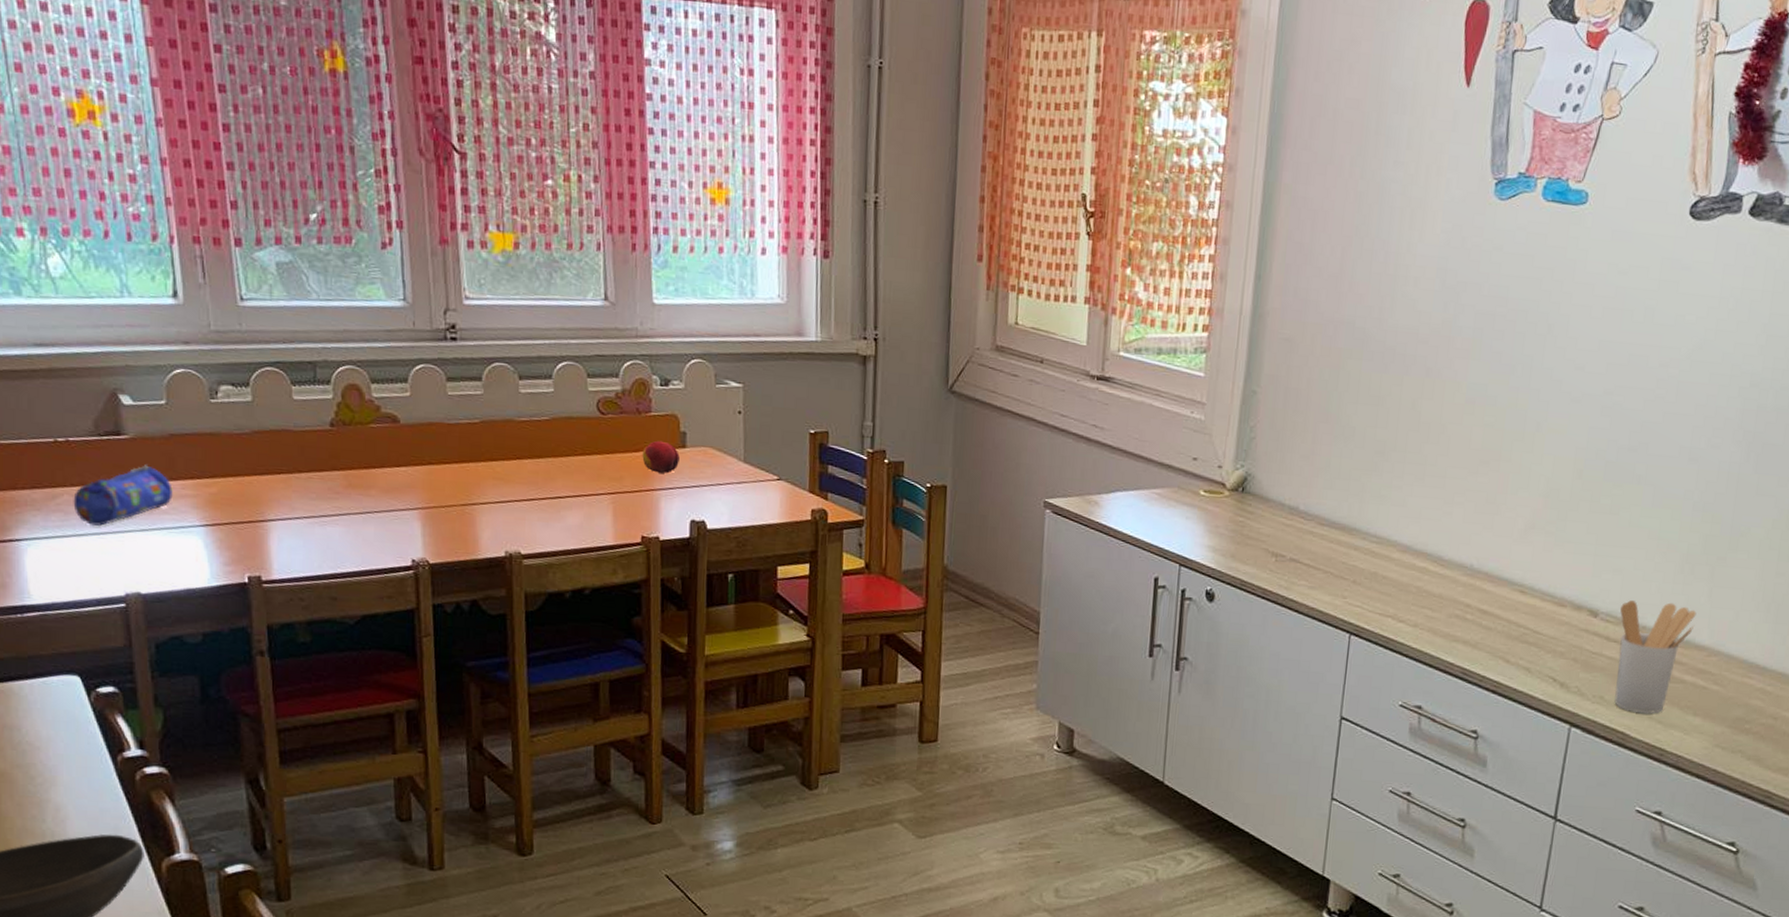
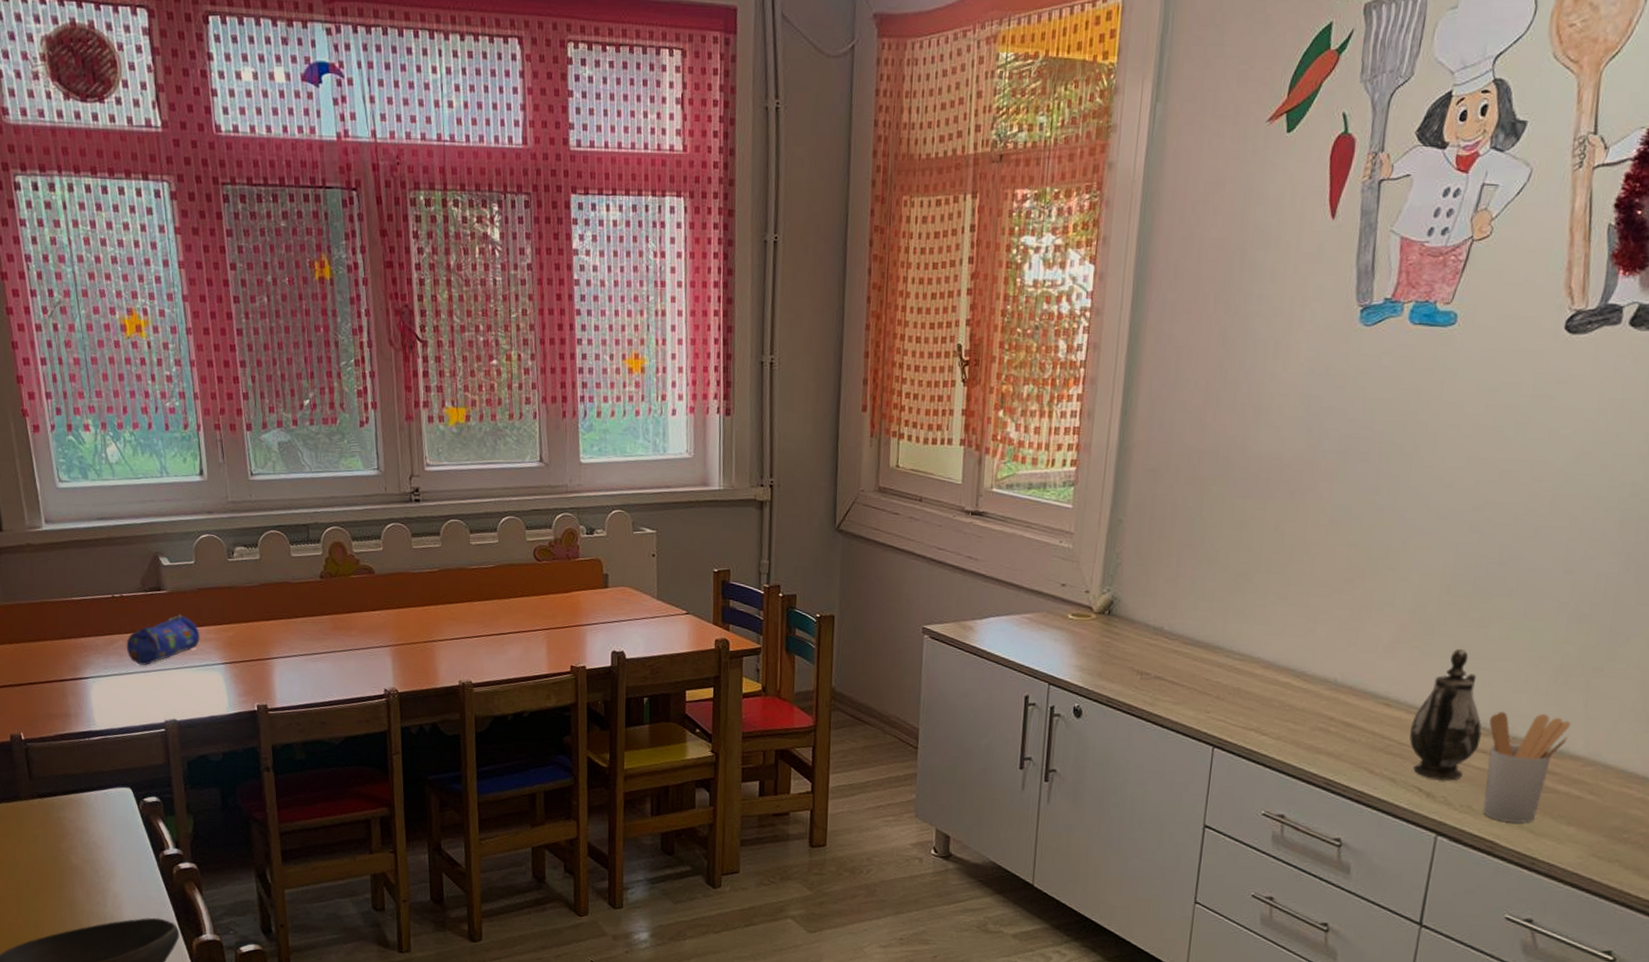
fruit: present [642,440,680,474] -> none [571,582,603,611]
teapot: none [1544,535,1614,670] -> present [1409,648,1482,781]

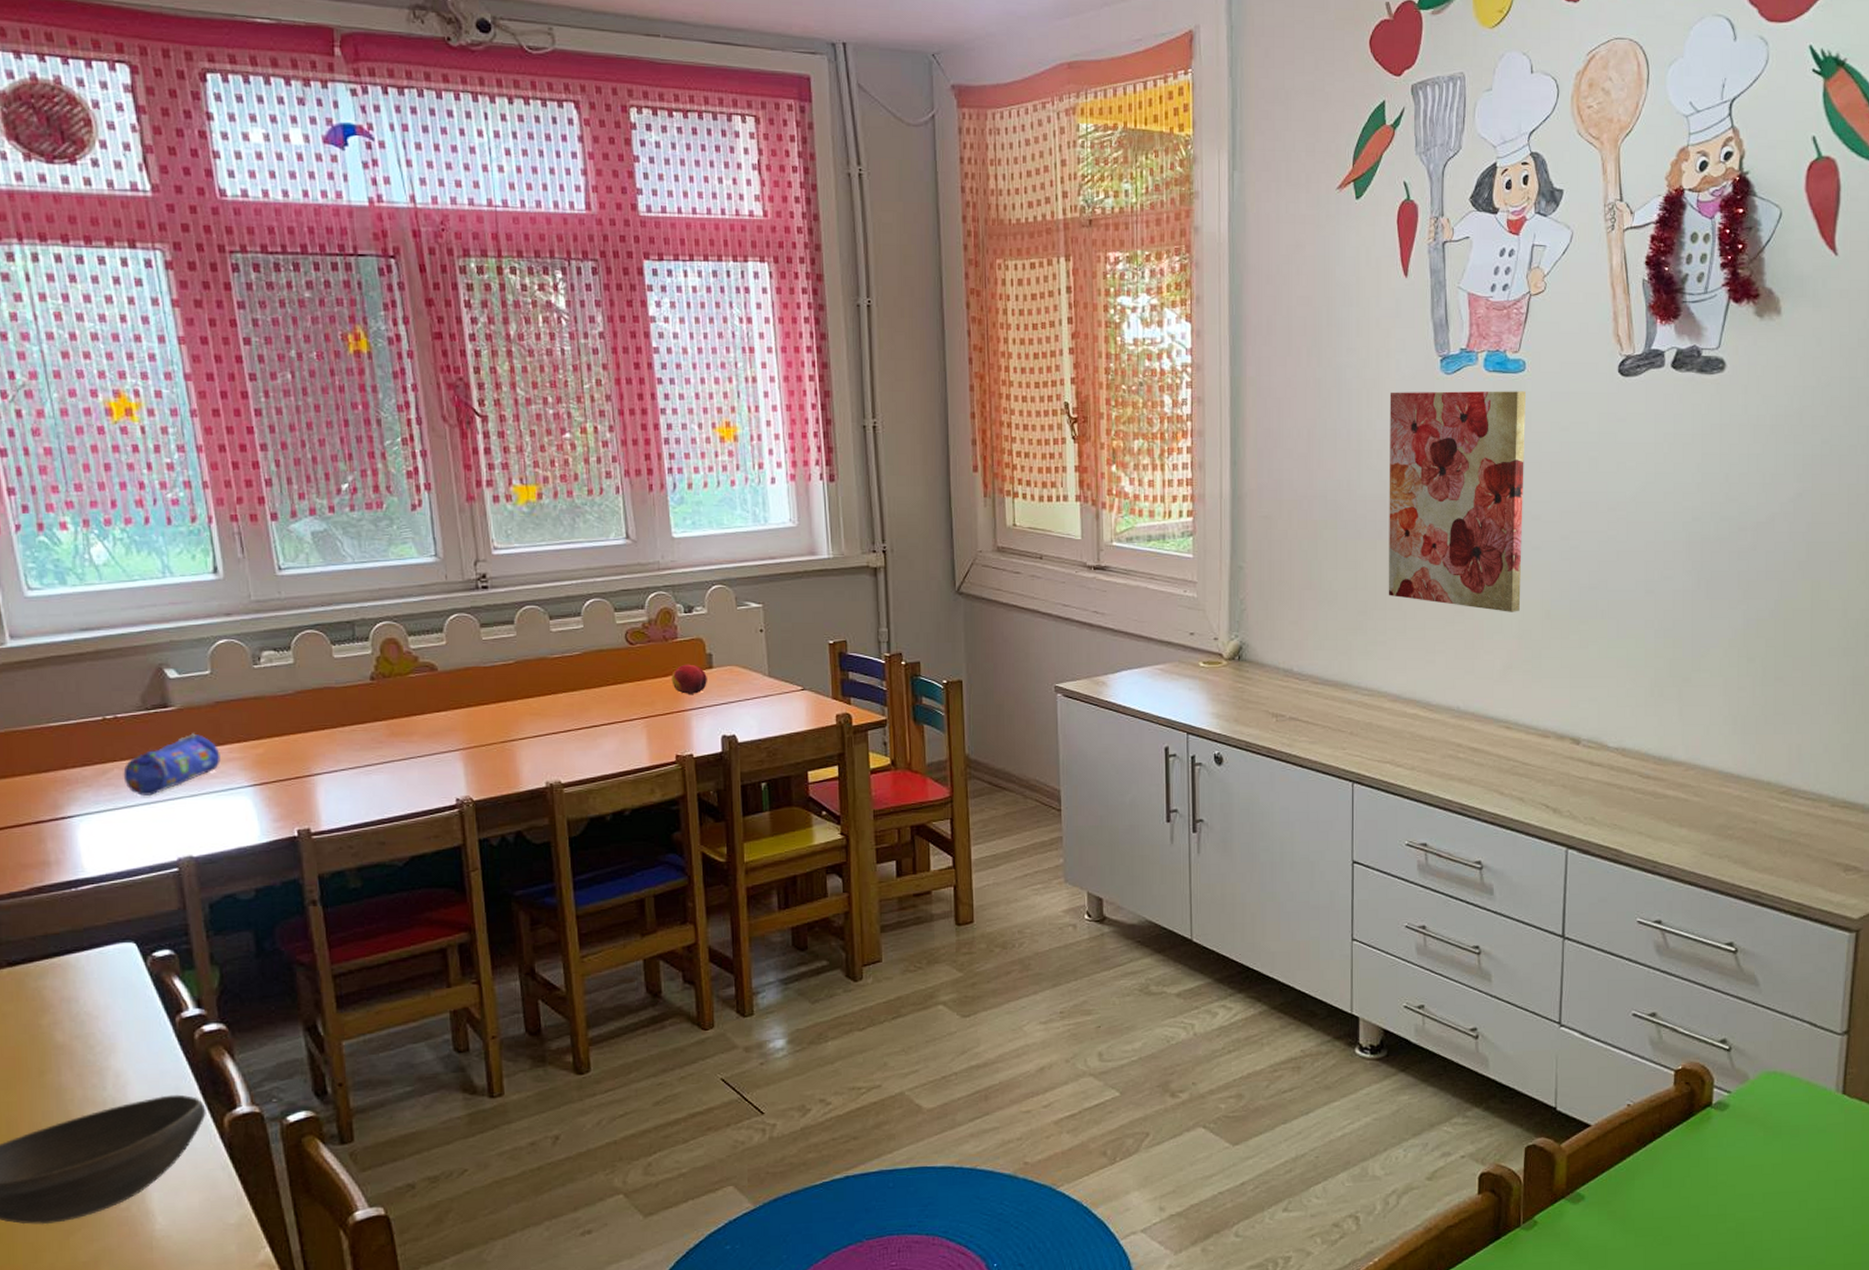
fruit: none [571,582,603,611] -> present [671,664,707,694]
wall art: none [1273,343,1454,585] -> present [1388,390,1527,612]
teapot: present [1409,648,1482,781] -> none [1532,669,1596,795]
utensil holder: present [1483,712,1571,823] -> none [1600,724,1670,829]

